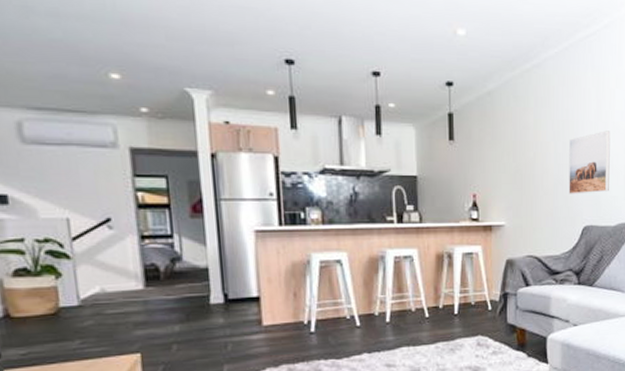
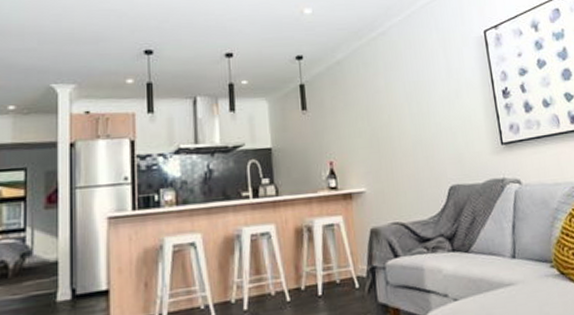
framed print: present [568,131,611,194] -> none [423,87,471,154]

